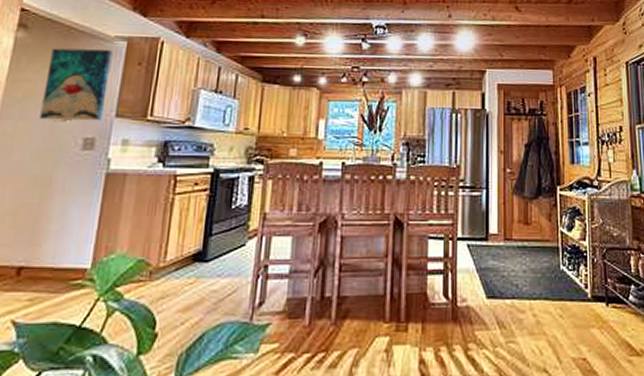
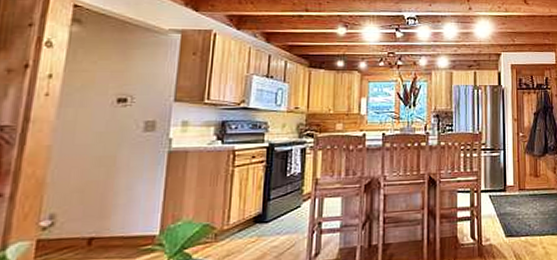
wall art: present [40,48,113,121] -> none [100,41,167,106]

